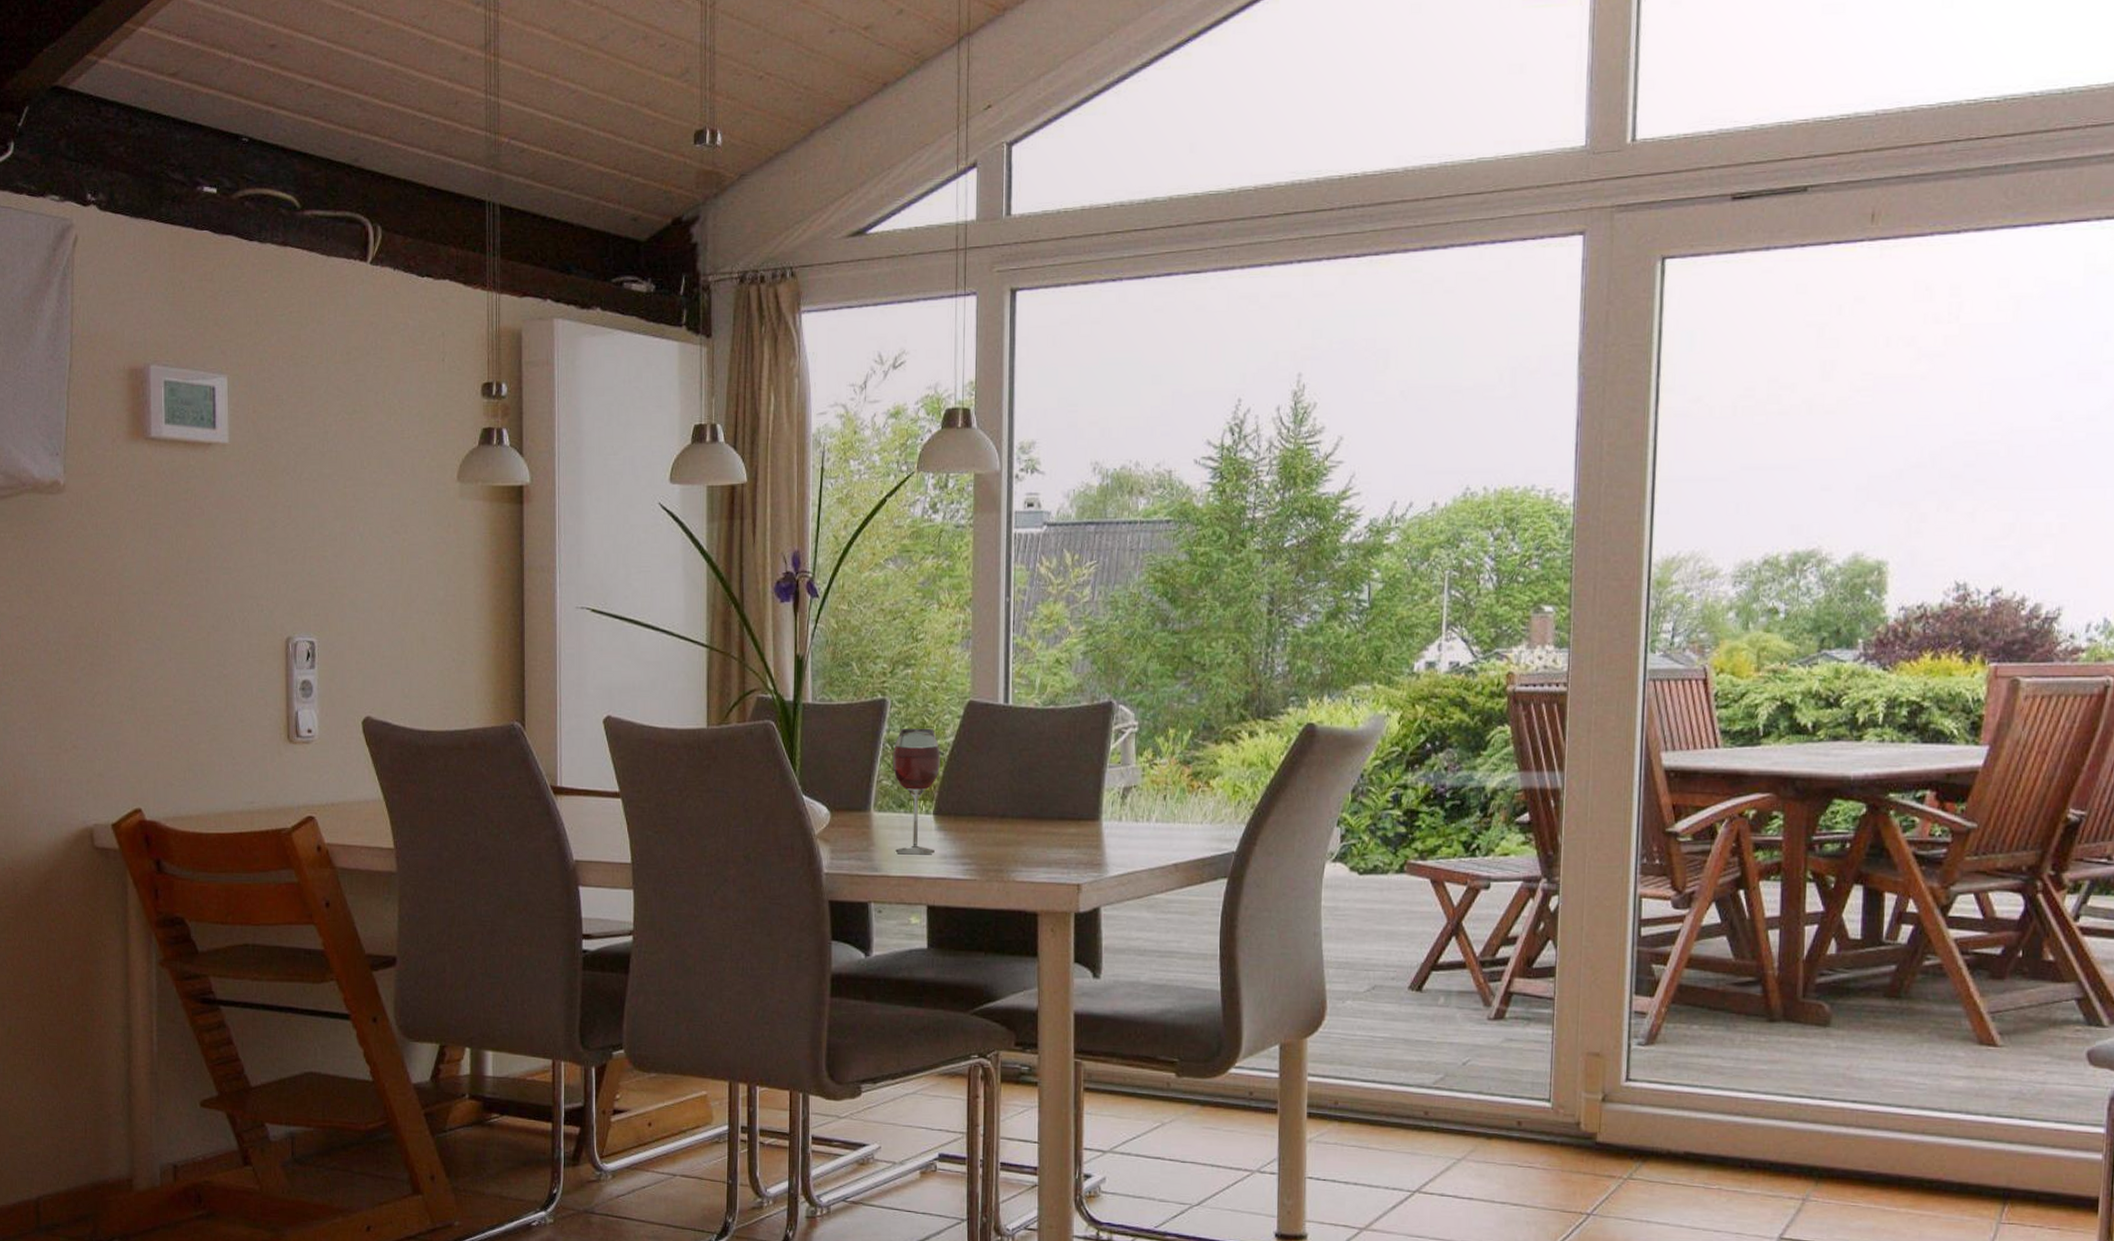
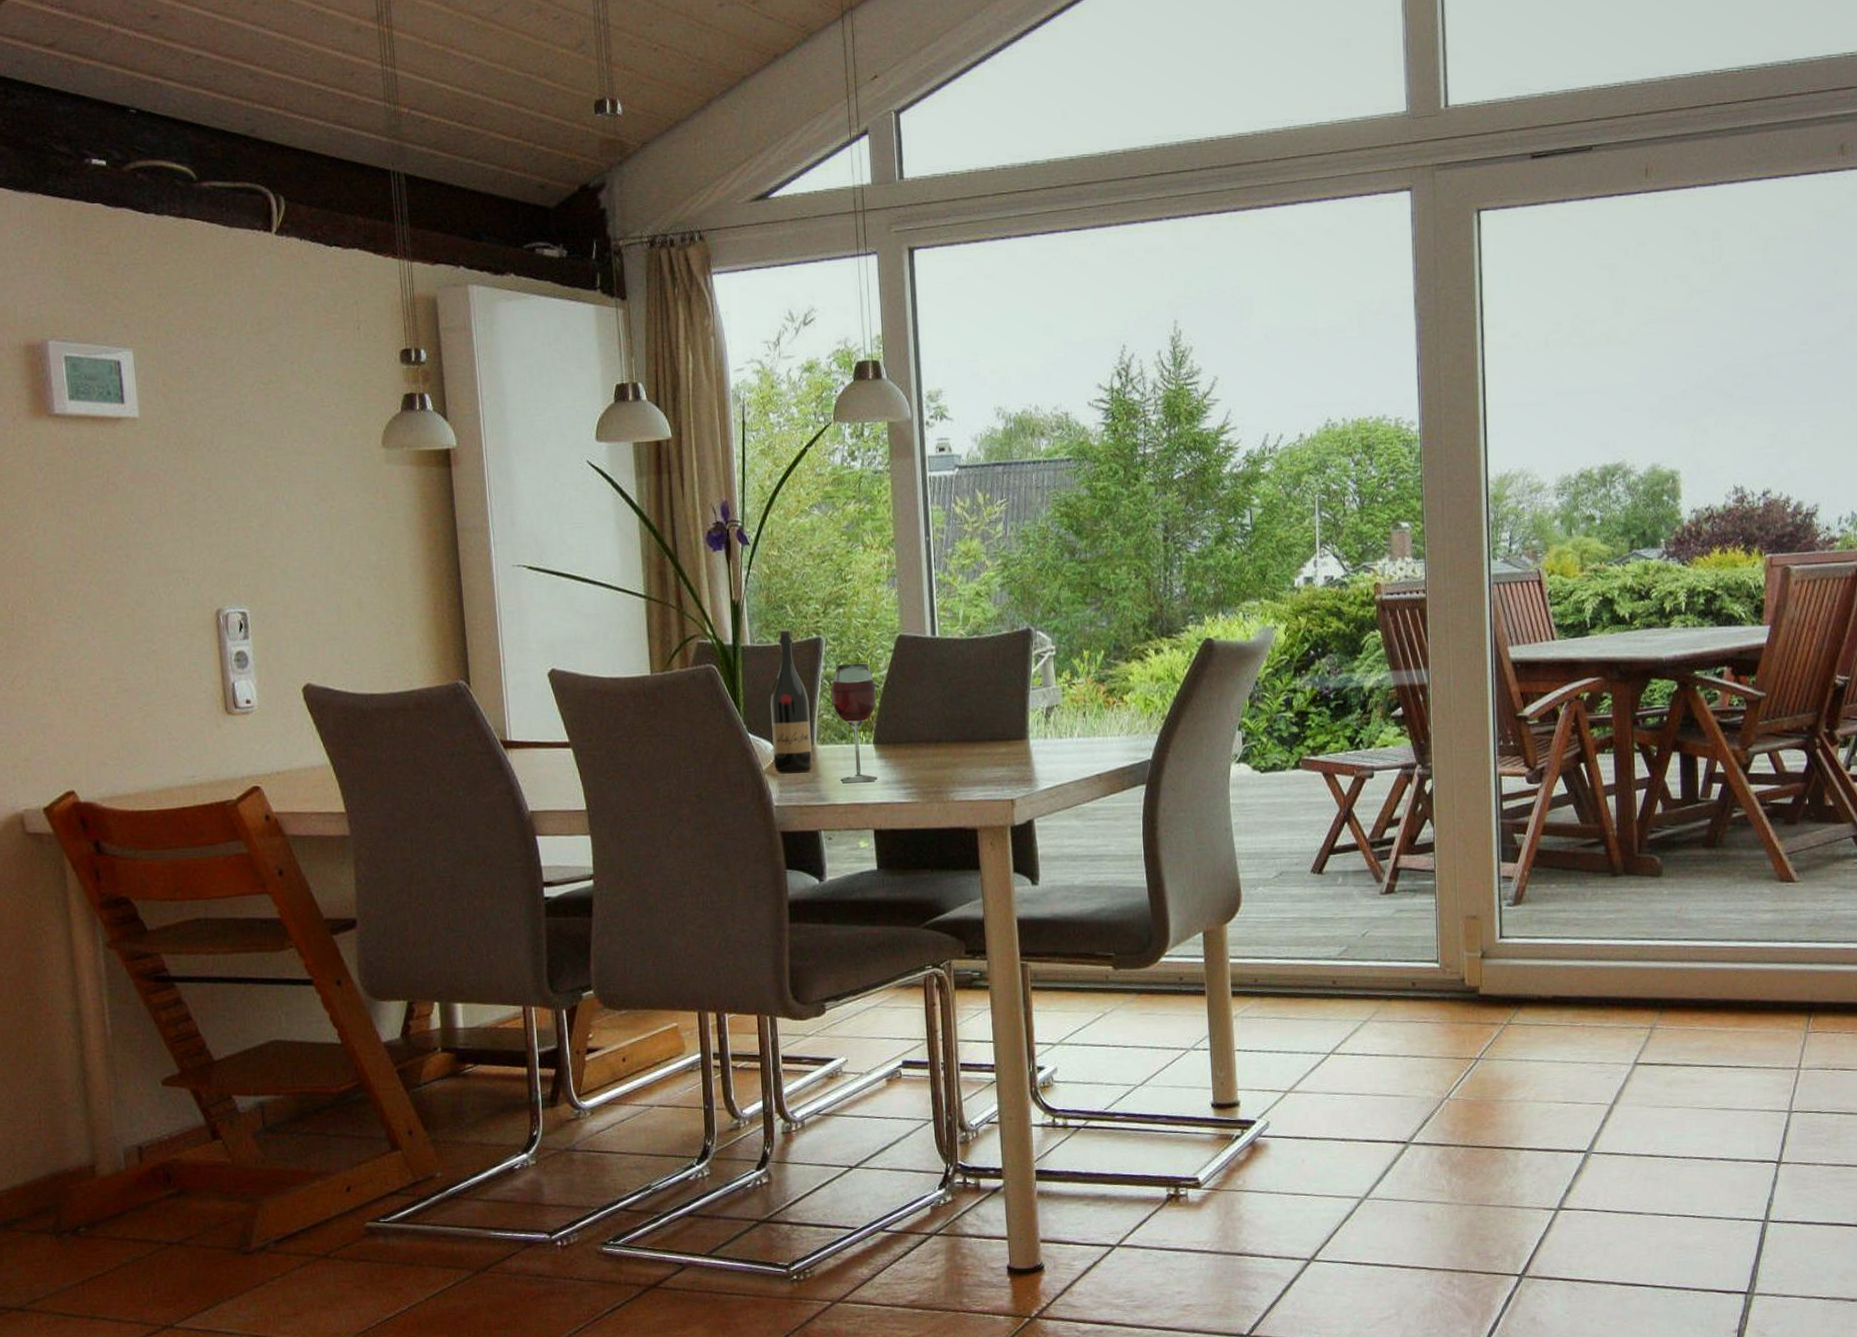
wine bottle: none [827,689,869,840] -> present [770,630,813,774]

